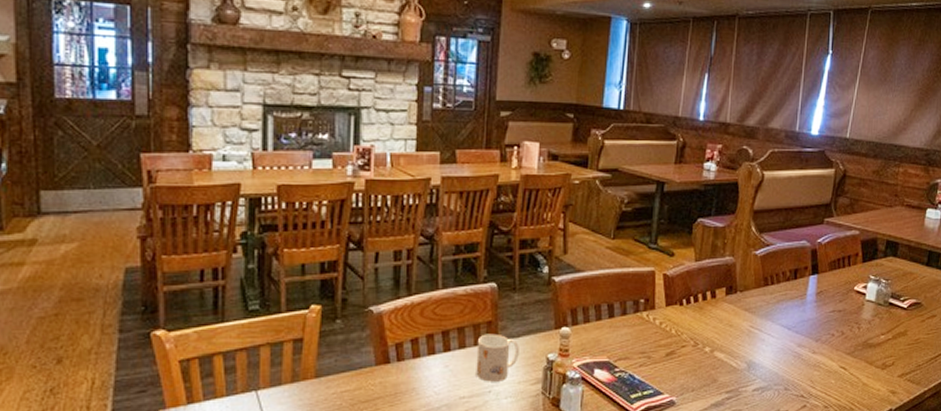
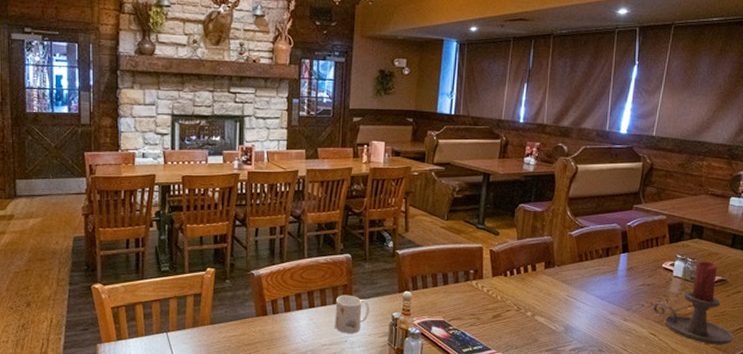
candle holder: none [844,282,928,377] -> present [653,261,734,345]

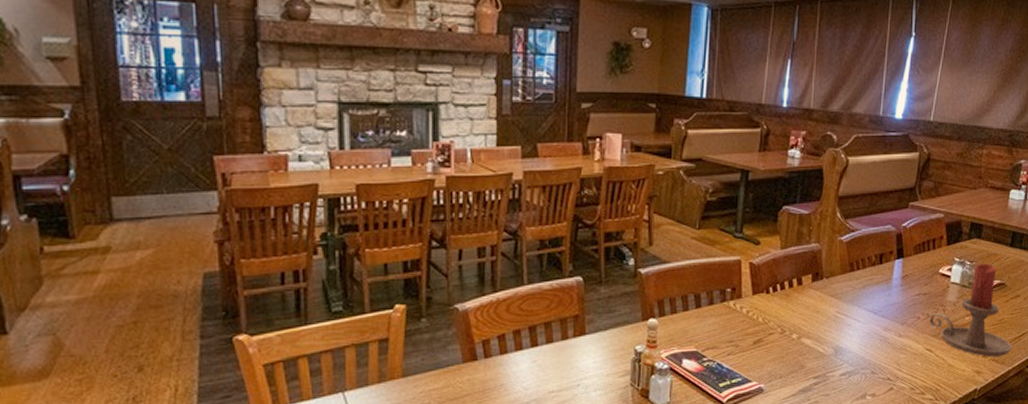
mug: present [335,295,369,333] -> none [564,327,607,376]

